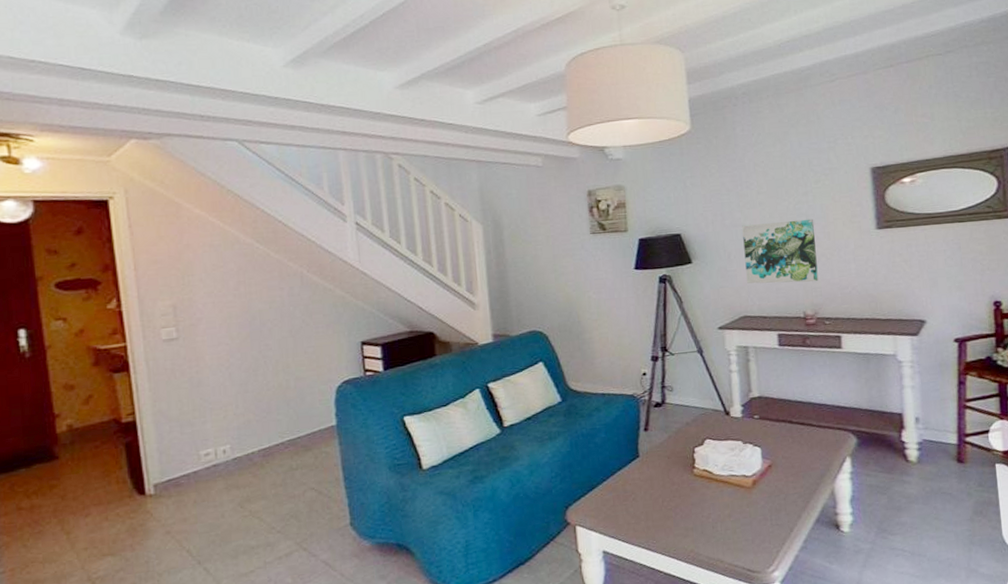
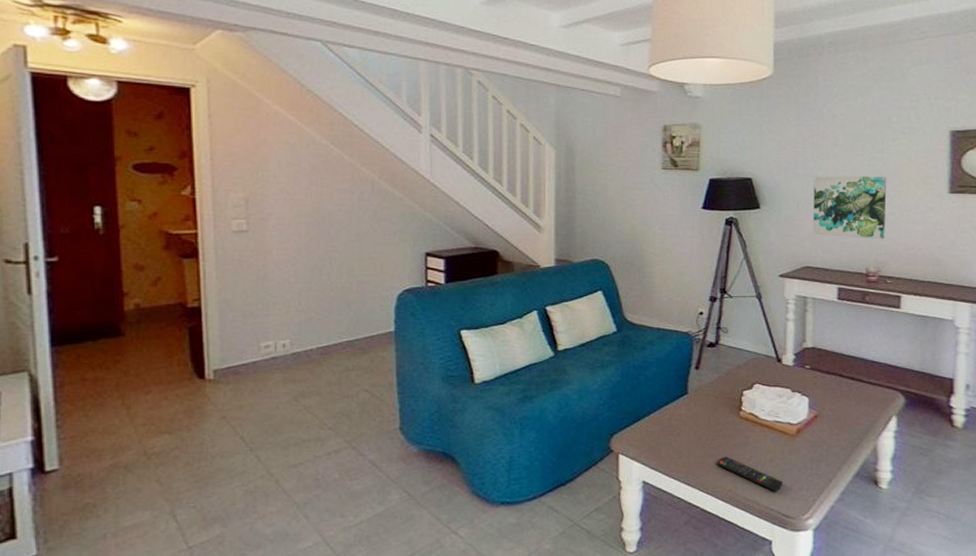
remote control: none [676,516,744,547] -> present [717,456,783,491]

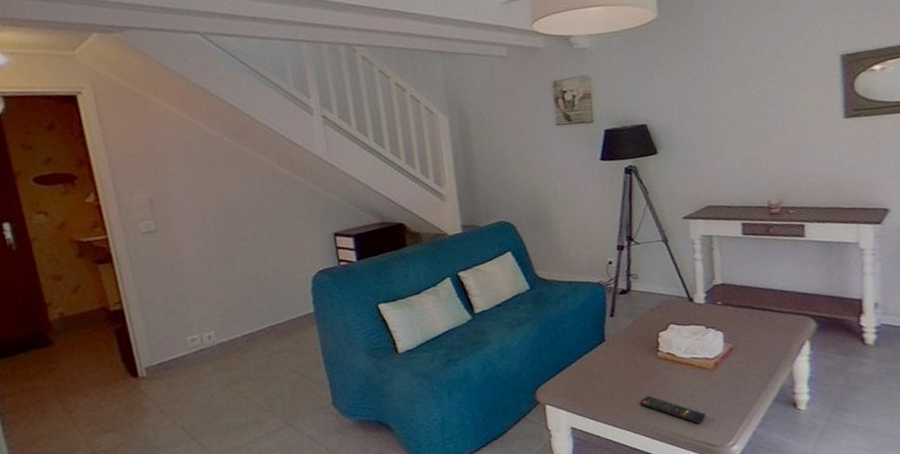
wall art: present [813,176,887,240] -> none [708,108,784,174]

